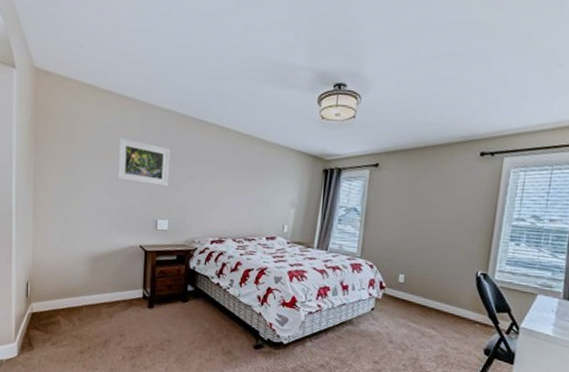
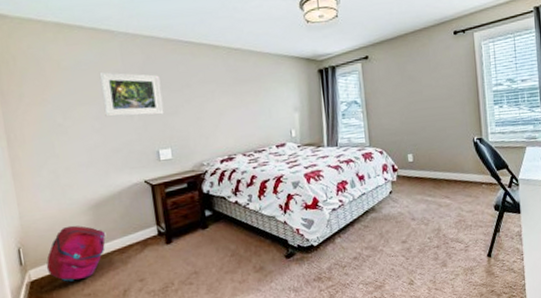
backpack: none [46,271,99,322] -> present [46,225,107,282]

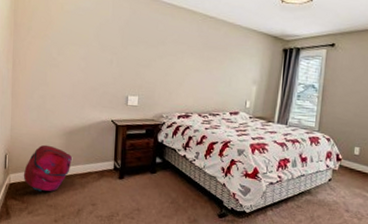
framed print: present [99,71,165,117] -> none [90,19,141,65]

